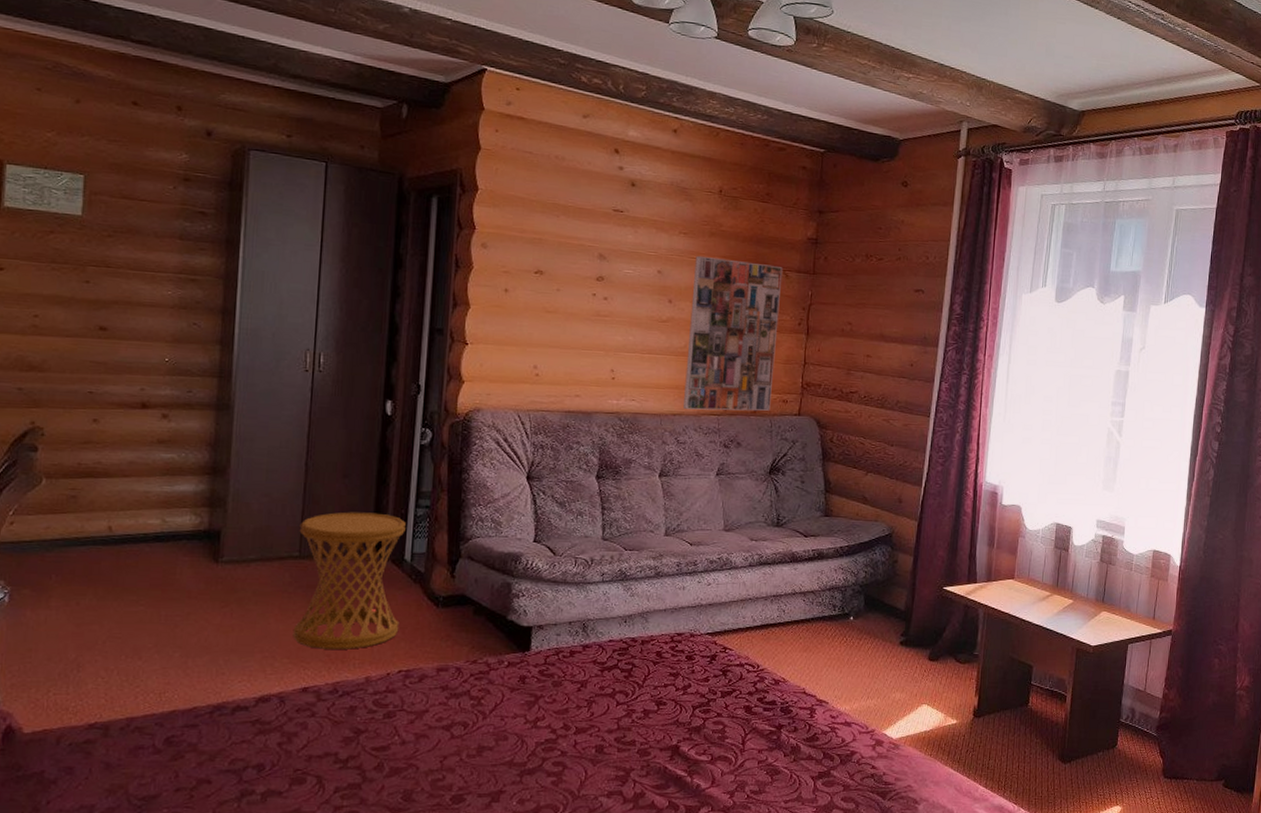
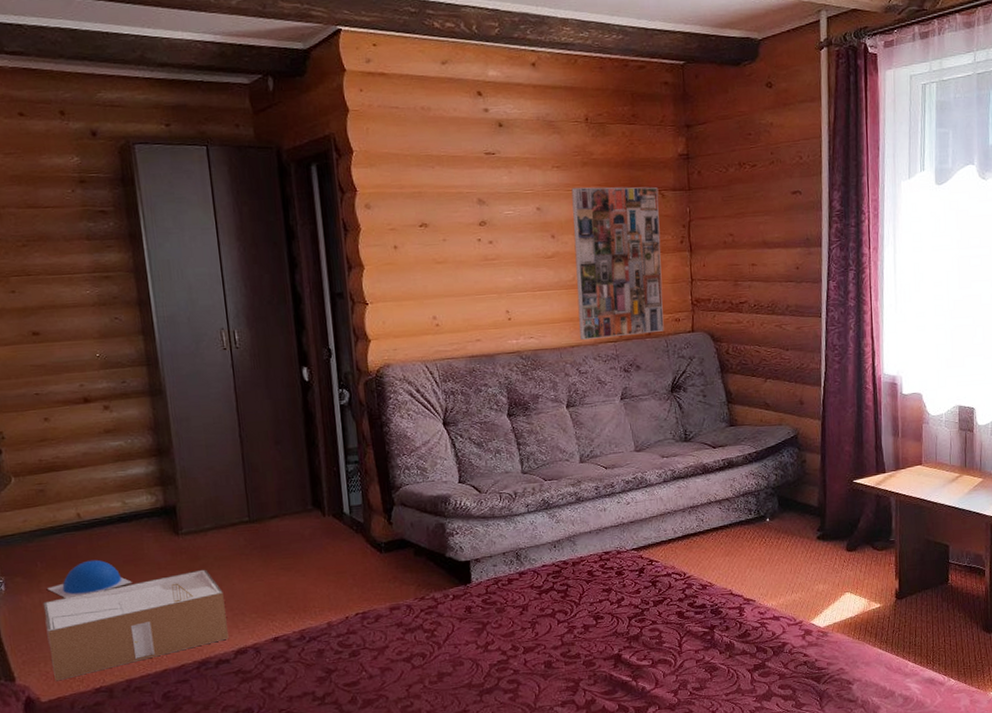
cardboard box: none [44,603,256,711] -> present [43,569,229,682]
ball: none [57,579,156,619] -> present [47,559,132,599]
side table: present [292,512,406,650] -> none [244,473,350,602]

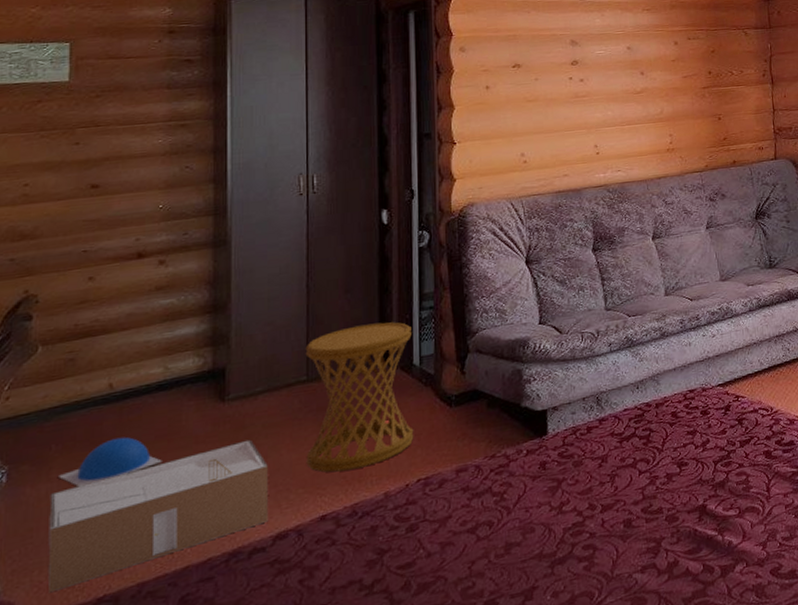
side table: none [244,473,350,602] -> present [305,322,414,472]
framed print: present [571,187,664,341] -> none [660,26,748,172]

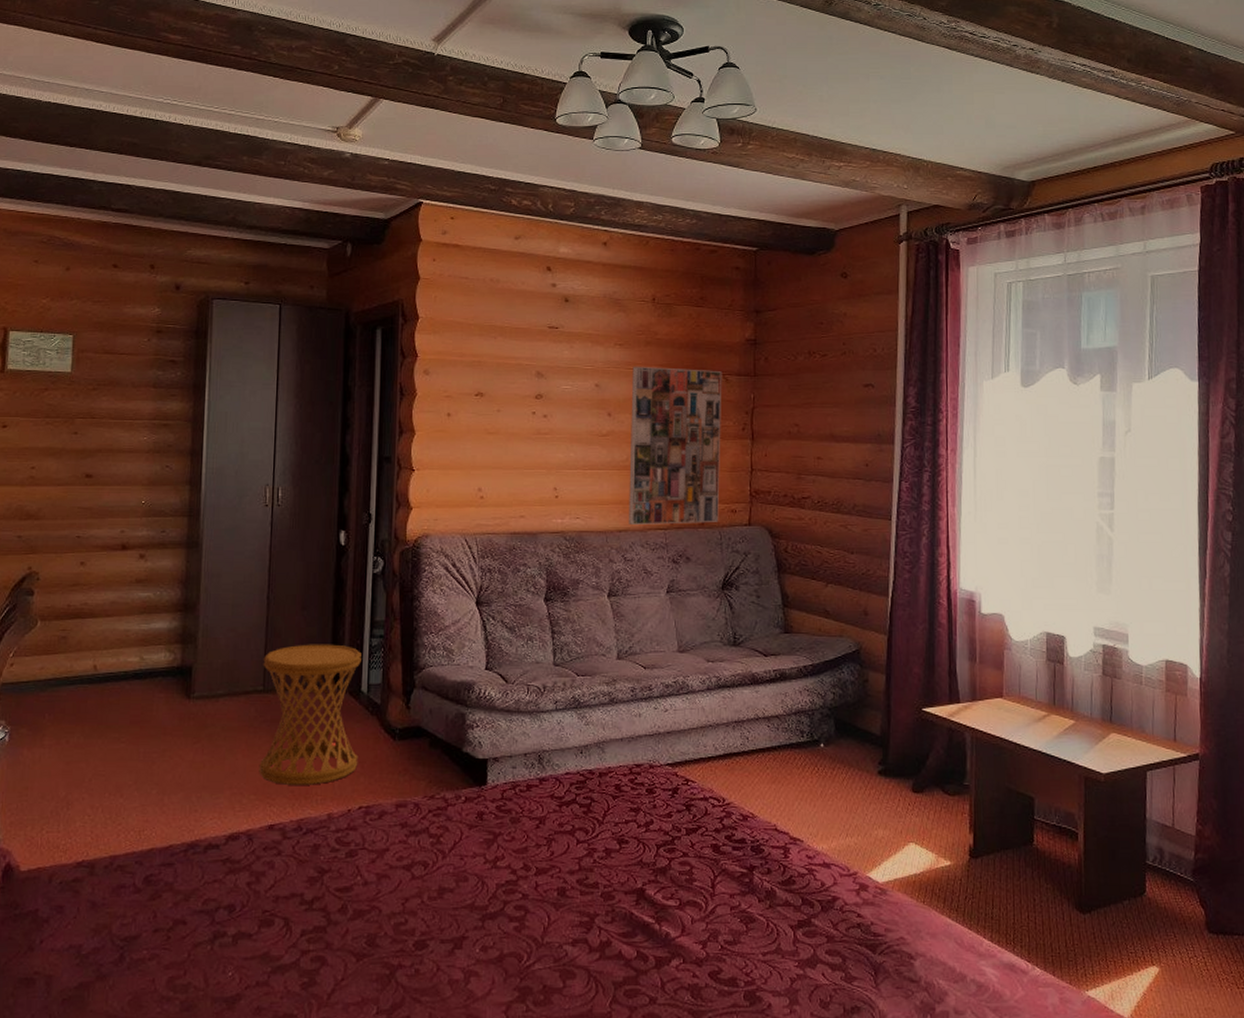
cardboard box: present [47,439,268,593] -> none [38,739,225,849]
ball: present [59,436,162,488] -> none [50,717,135,757]
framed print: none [660,26,748,172] -> present [629,366,722,526]

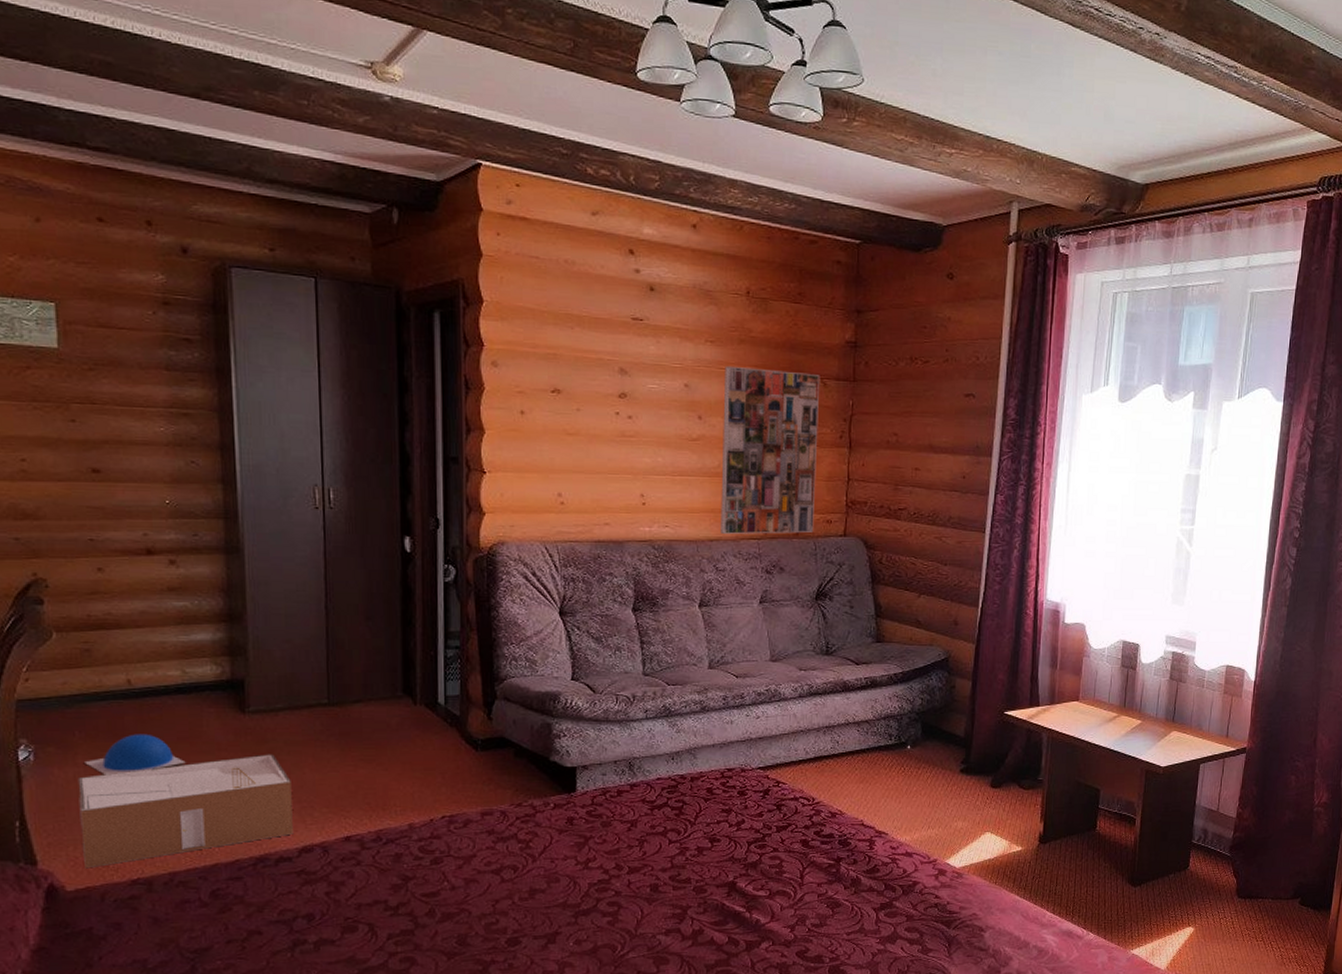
cardboard box: none [38,739,225,849] -> present [77,754,293,869]
ball: none [50,717,135,757] -> present [85,733,186,776]
side table: present [259,644,362,785] -> none [325,655,439,797]

